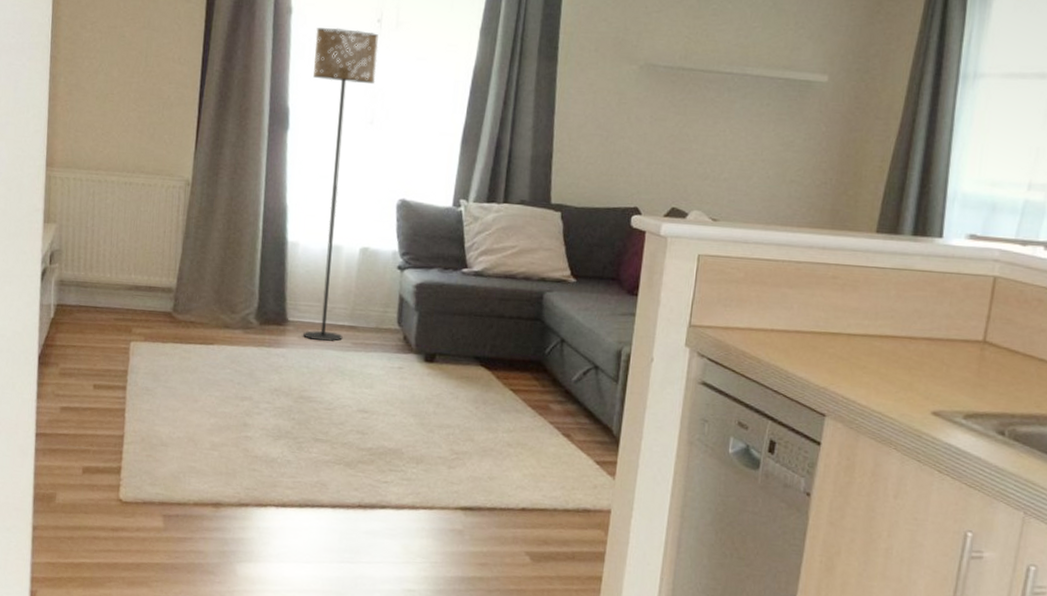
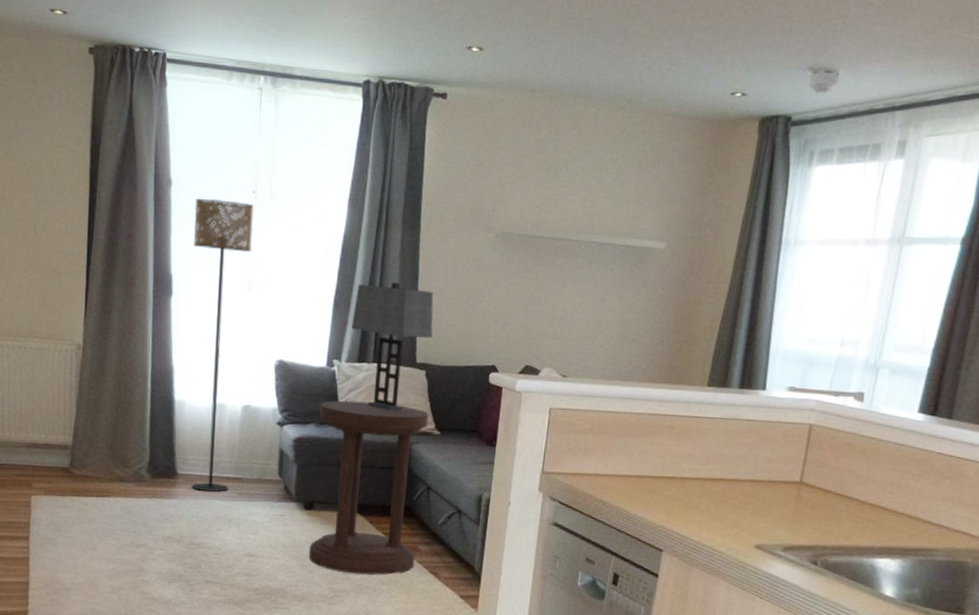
side table: none [429,243,564,436] -> present [309,400,429,575]
table lamp: none [480,116,571,256] -> present [351,282,434,411]

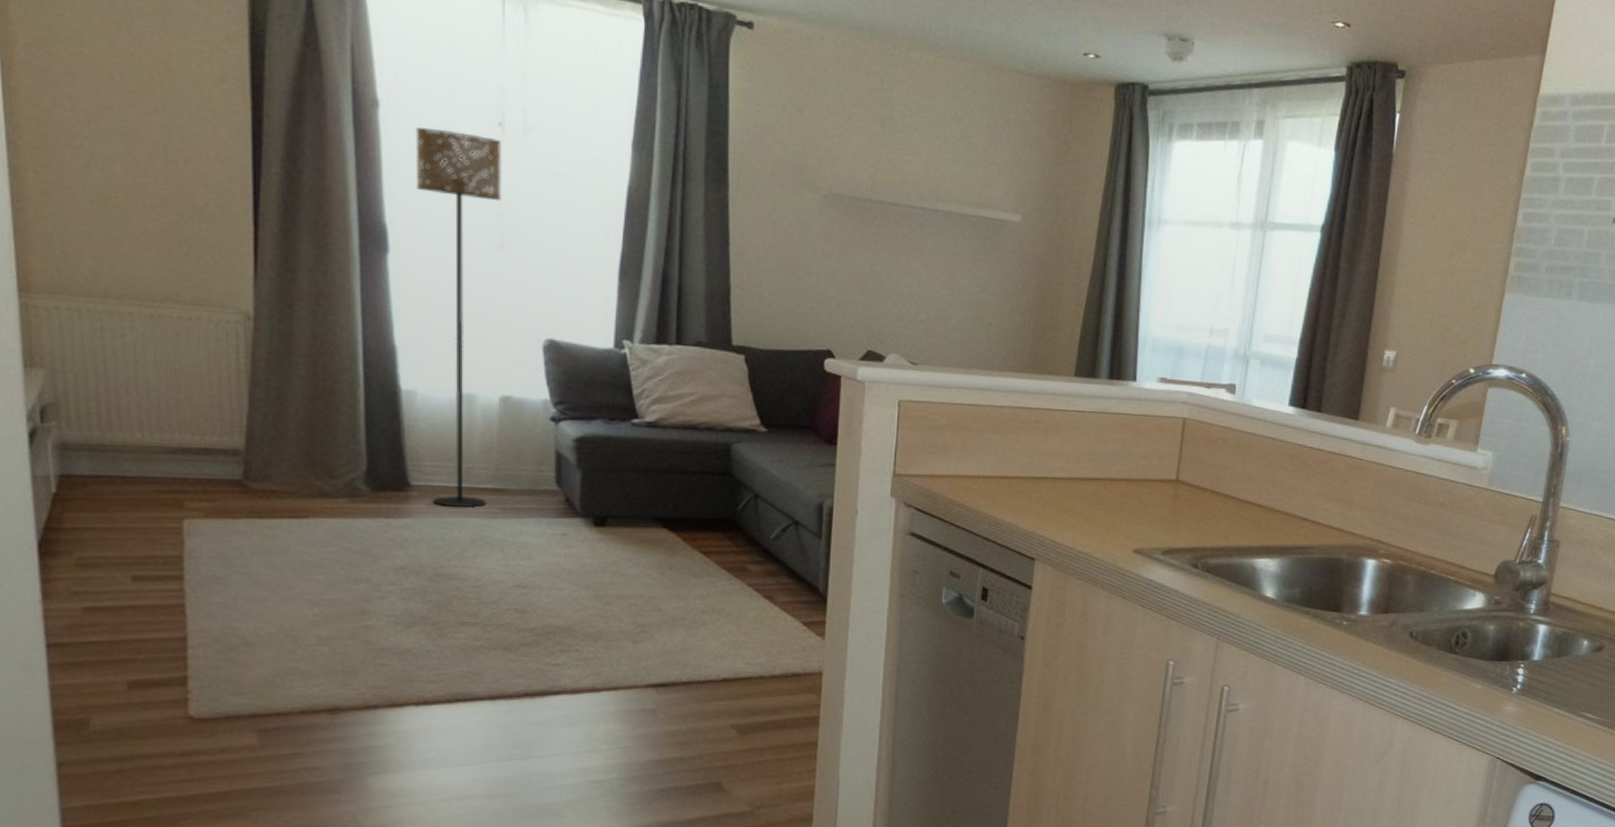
side table: present [309,400,429,575] -> none [604,390,752,604]
table lamp: present [351,282,434,411] -> none [645,246,751,403]

